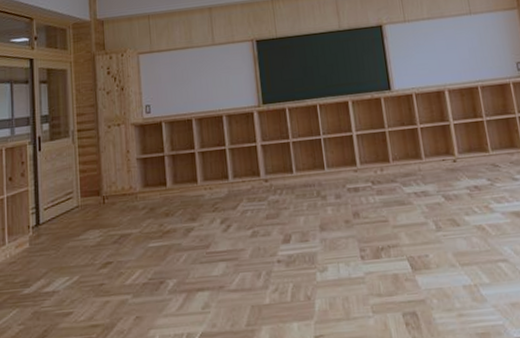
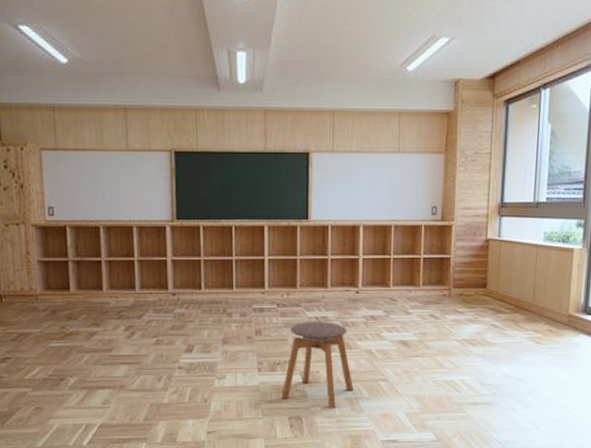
stool: none [389,196,470,300] -> present [281,320,353,409]

